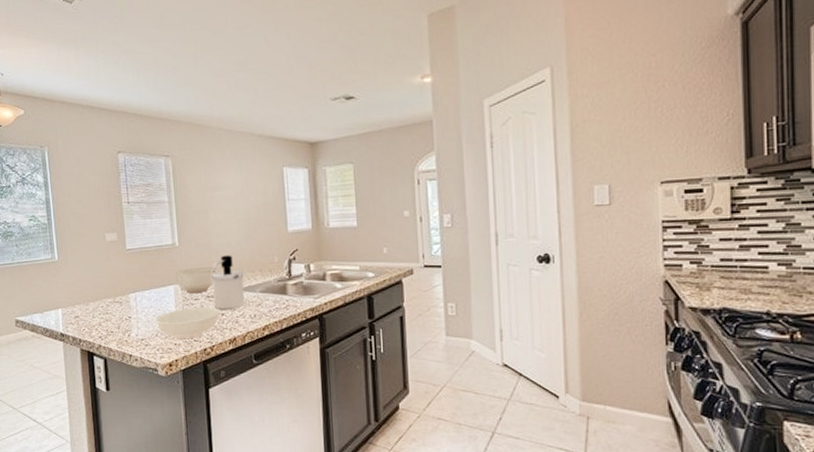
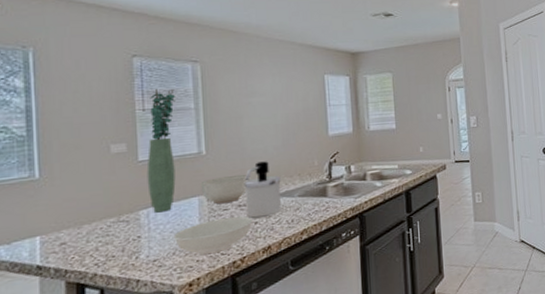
vase: none [132,183,156,297] -> present [146,89,176,213]

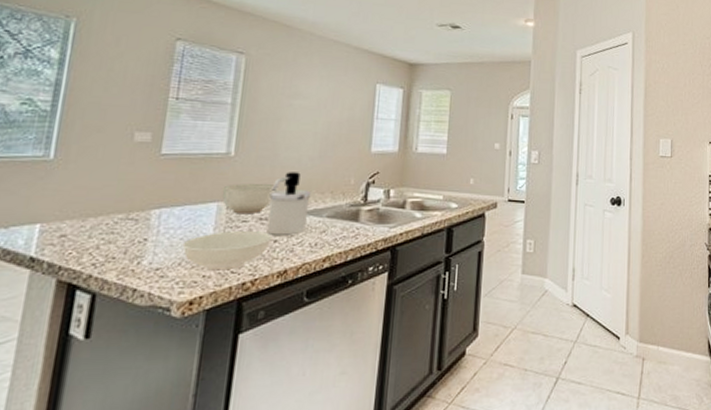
vase: present [146,89,176,213] -> none [164,78,214,215]

